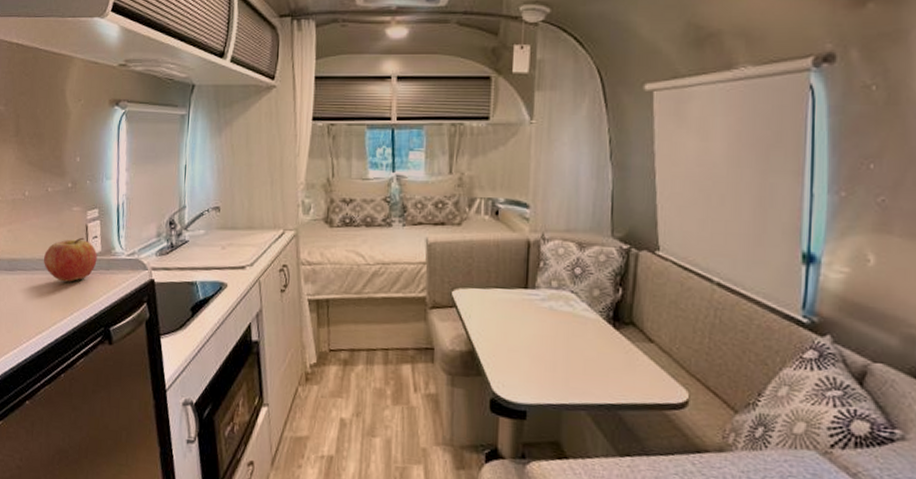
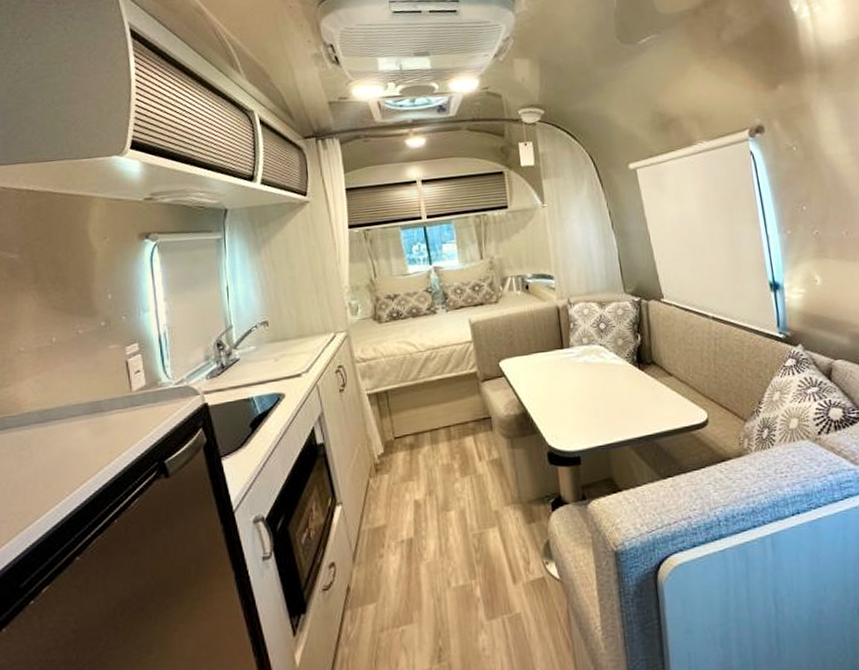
fruit: present [44,237,97,282] -> none [81,374,142,424]

